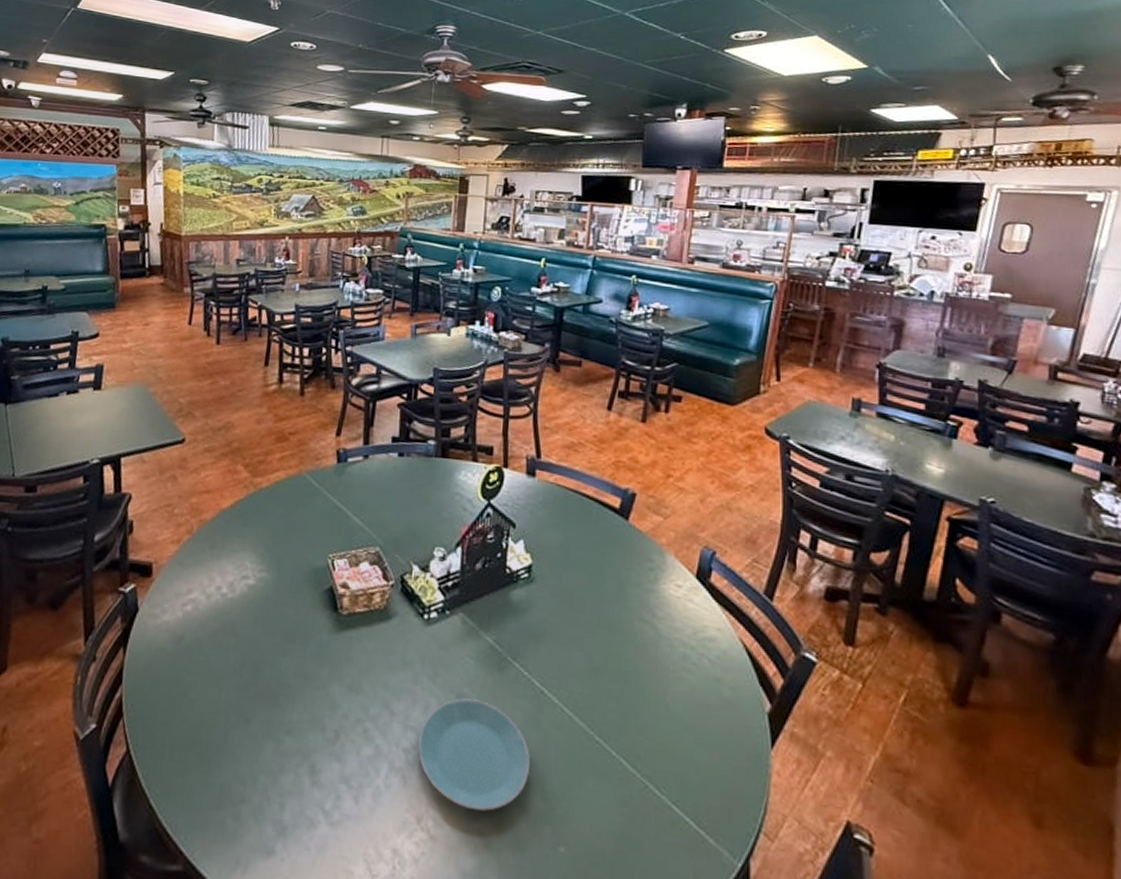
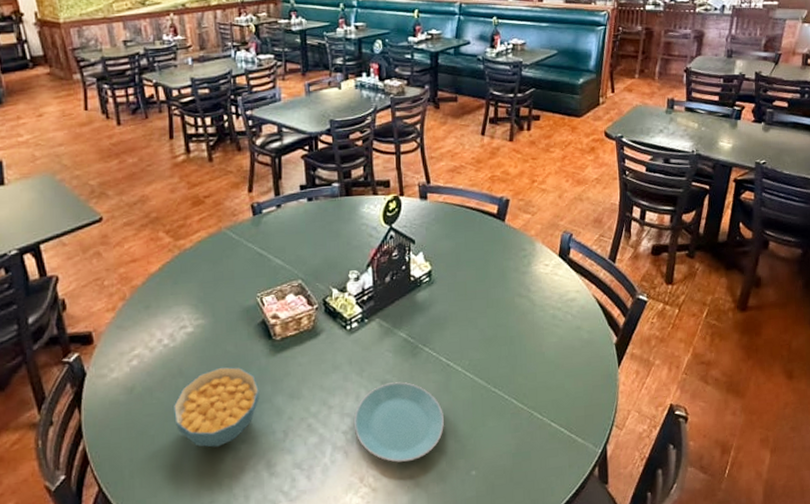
cereal bowl: none [218,633,315,732] -> present [174,367,259,448]

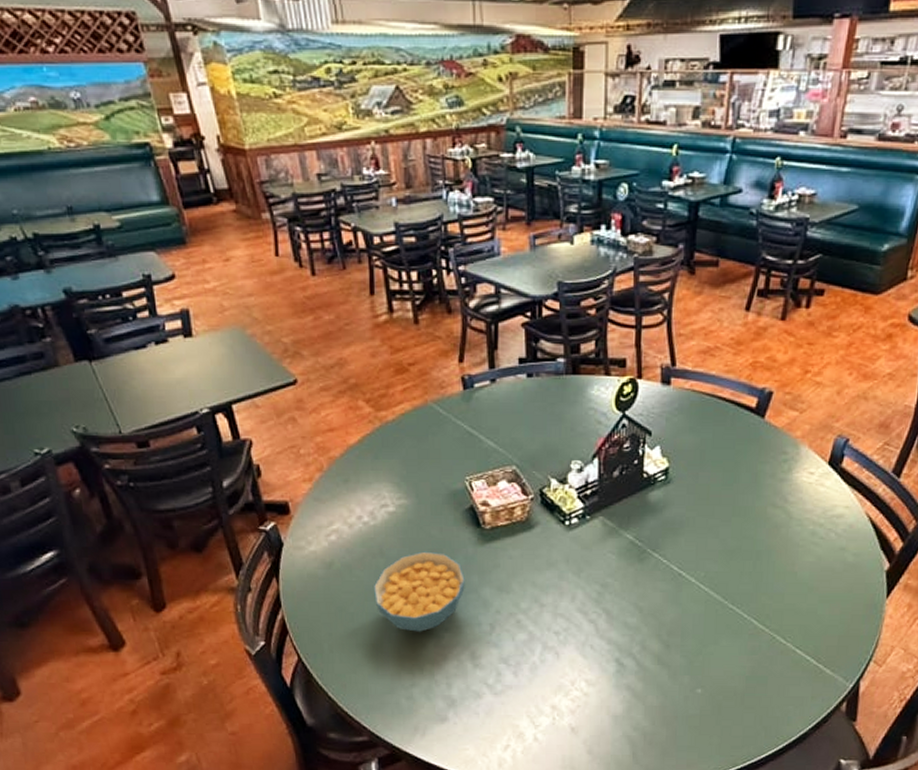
plate: present [353,382,444,463] -> none [567,587,670,671]

